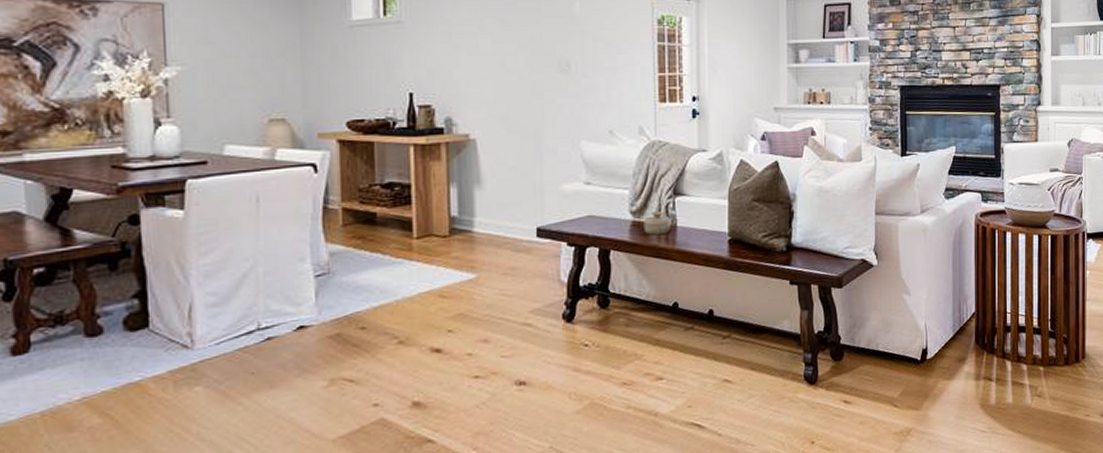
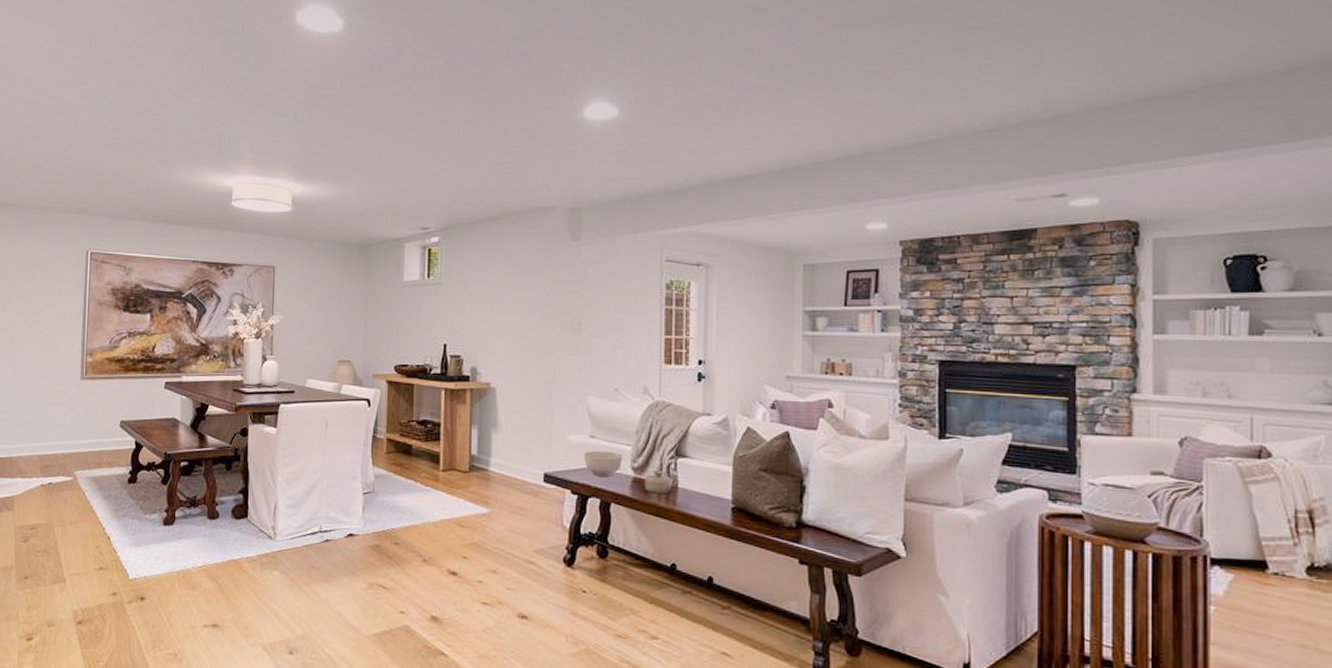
bowl: none [579,197,621,224] -> present [584,450,624,477]

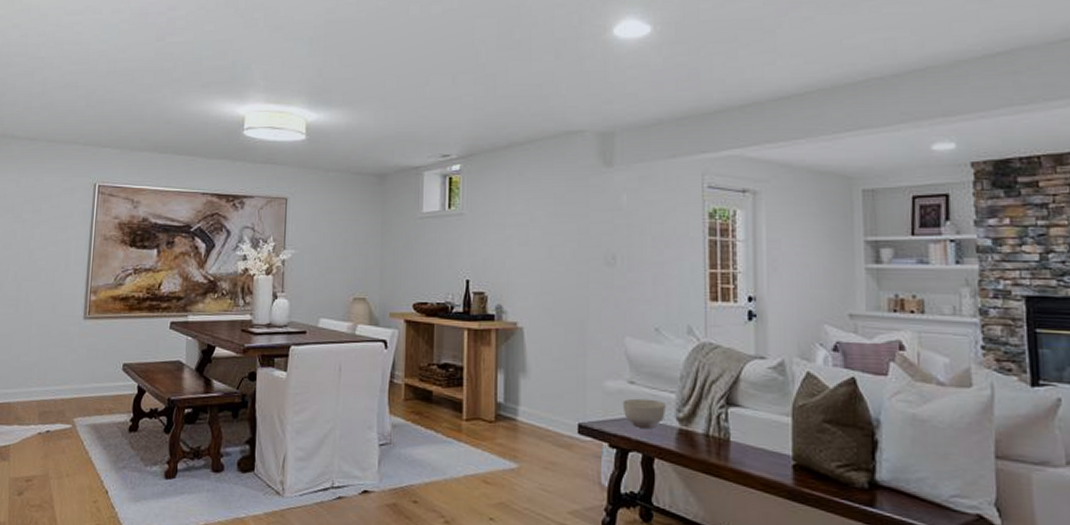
decorative jar: present [644,470,672,495] -> none [692,421,723,450]

